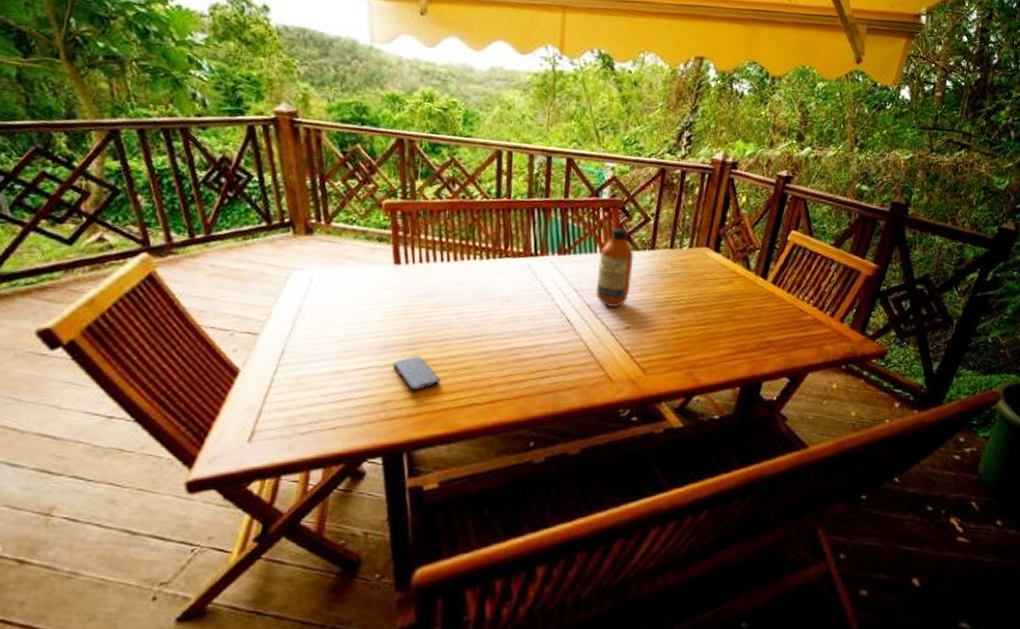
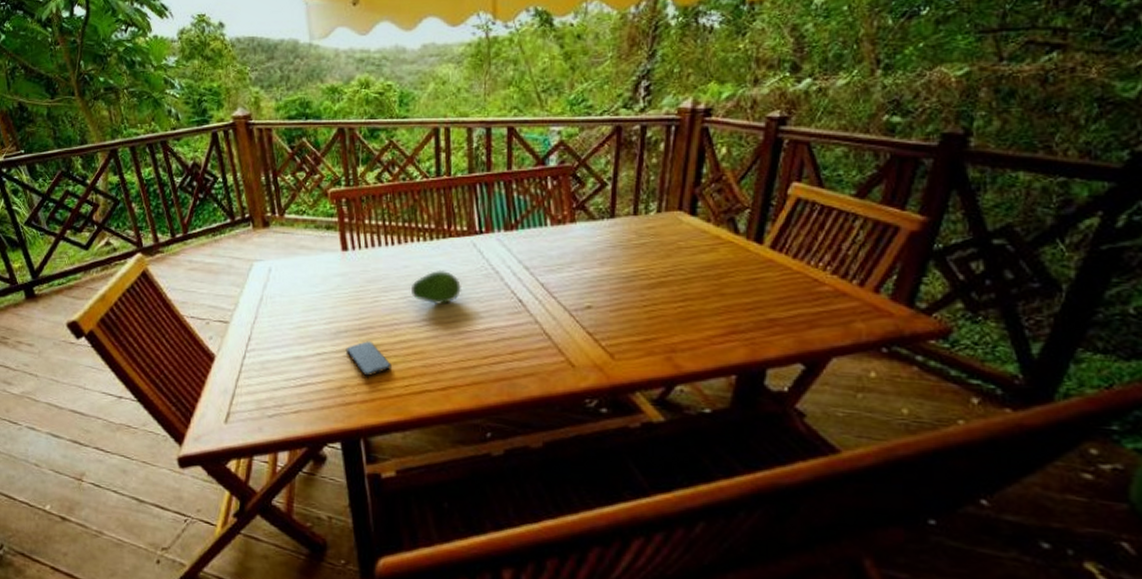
fruit: none [465,288,515,322] -> present [411,269,462,305]
bottle: present [595,227,634,309] -> none [549,196,591,286]

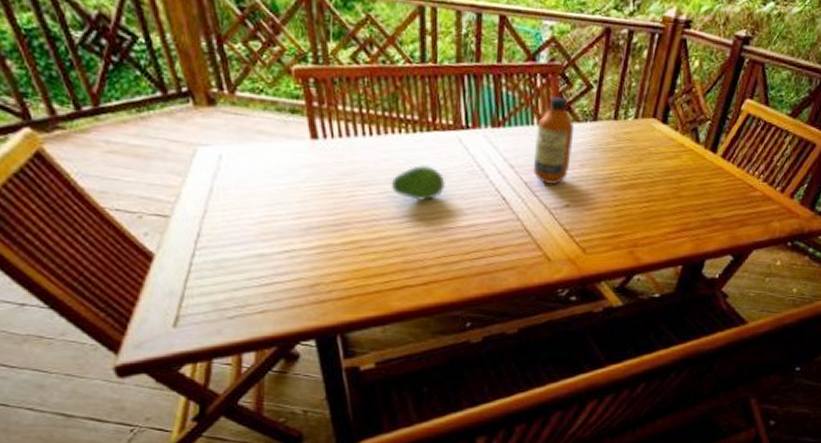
smartphone: present [345,341,392,377] -> none [318,237,370,274]
bottle: none [549,196,591,286] -> present [533,95,575,186]

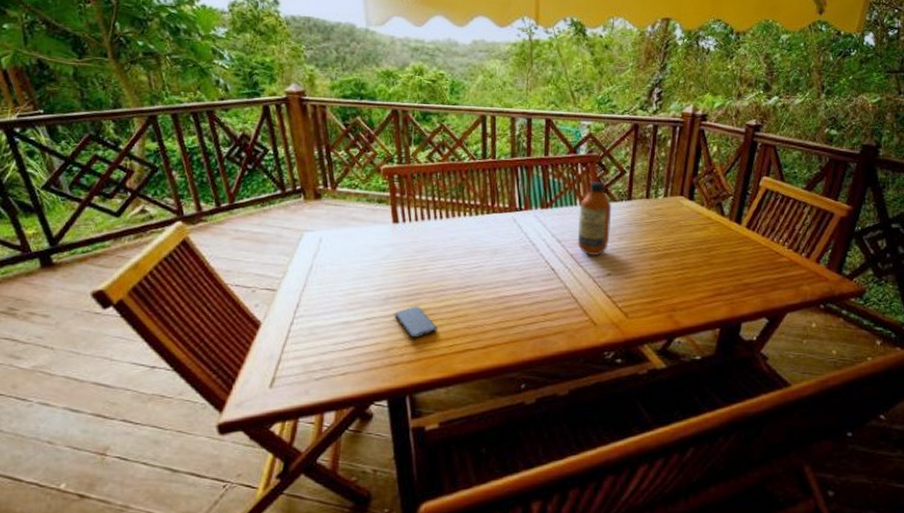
smartphone: none [318,237,370,274] -> present [394,306,437,339]
fruit: present [392,164,446,201] -> none [457,241,503,273]

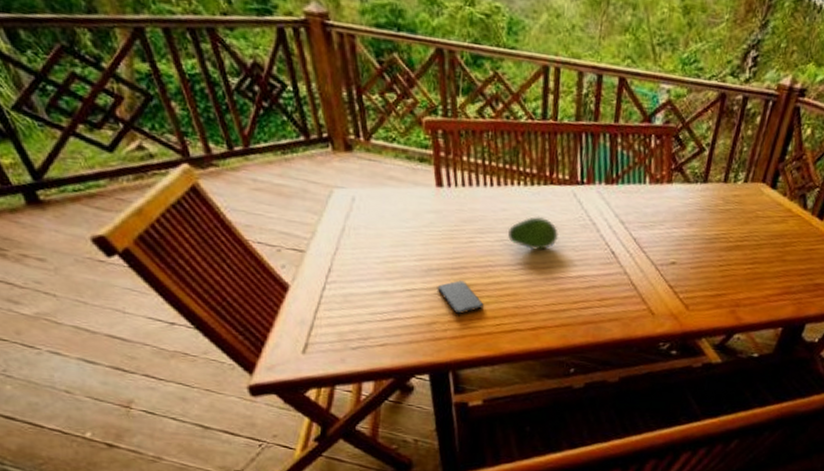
fruit: none [457,241,503,273] -> present [508,216,559,250]
bottle: present [577,180,612,257] -> none [642,156,685,243]

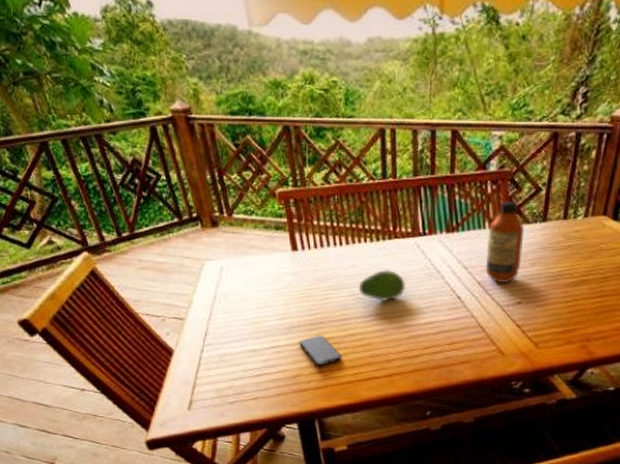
bottle: none [642,156,685,243] -> present [485,200,525,284]

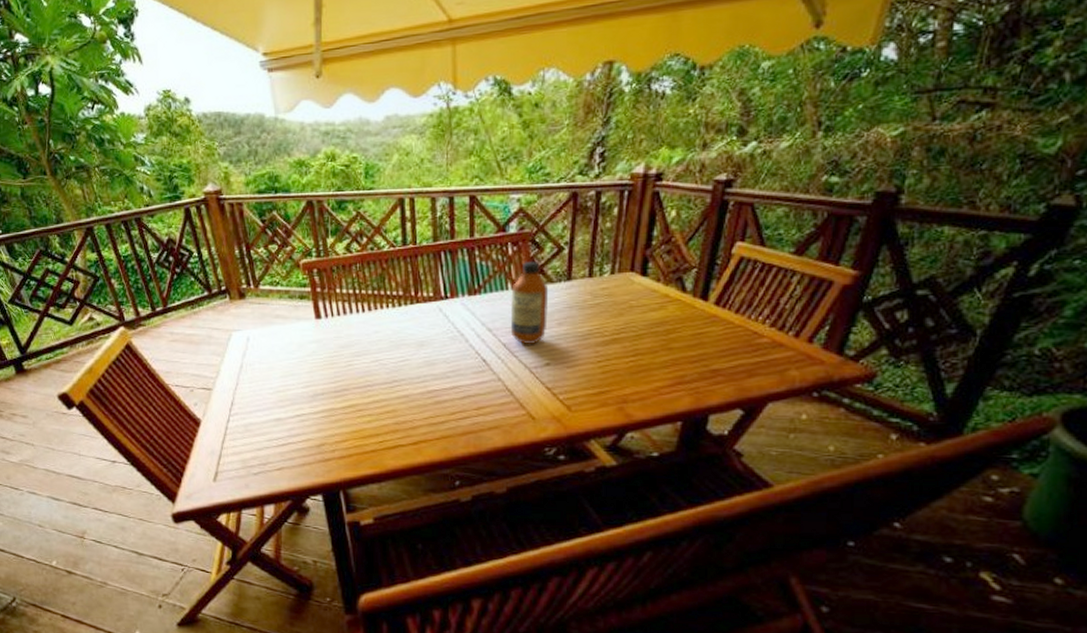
smartphone: present [299,335,342,367] -> none [323,402,366,435]
fruit: present [359,269,407,301] -> none [383,334,430,366]

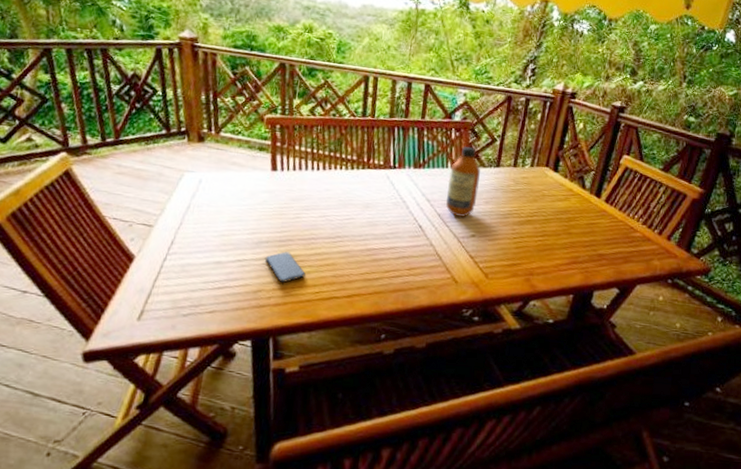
smartphone: none [323,402,366,435] -> present [265,251,306,284]

